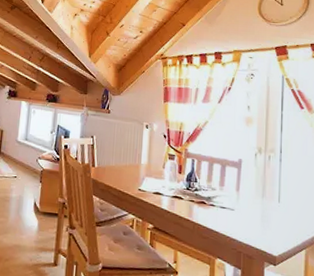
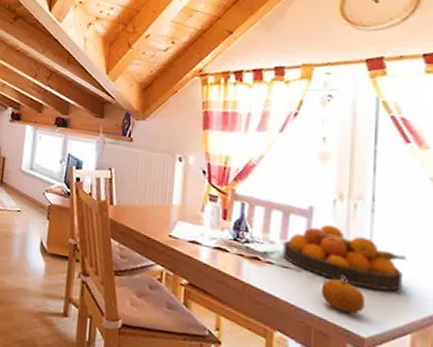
fruit bowl: none [221,172,302,219] -> present [282,224,406,291]
fruit: none [247,211,277,239] -> present [321,276,366,314]

